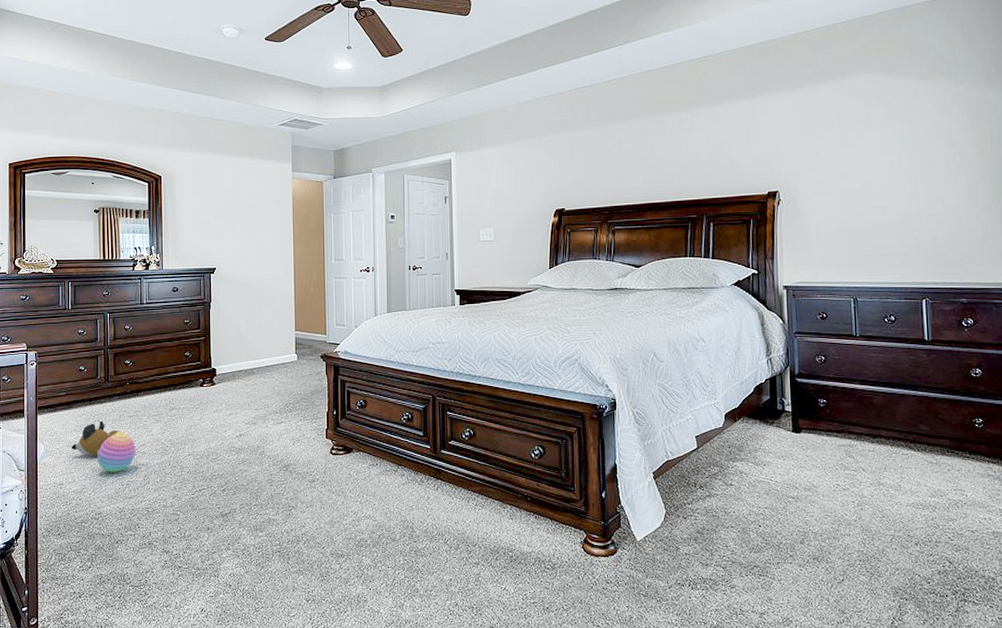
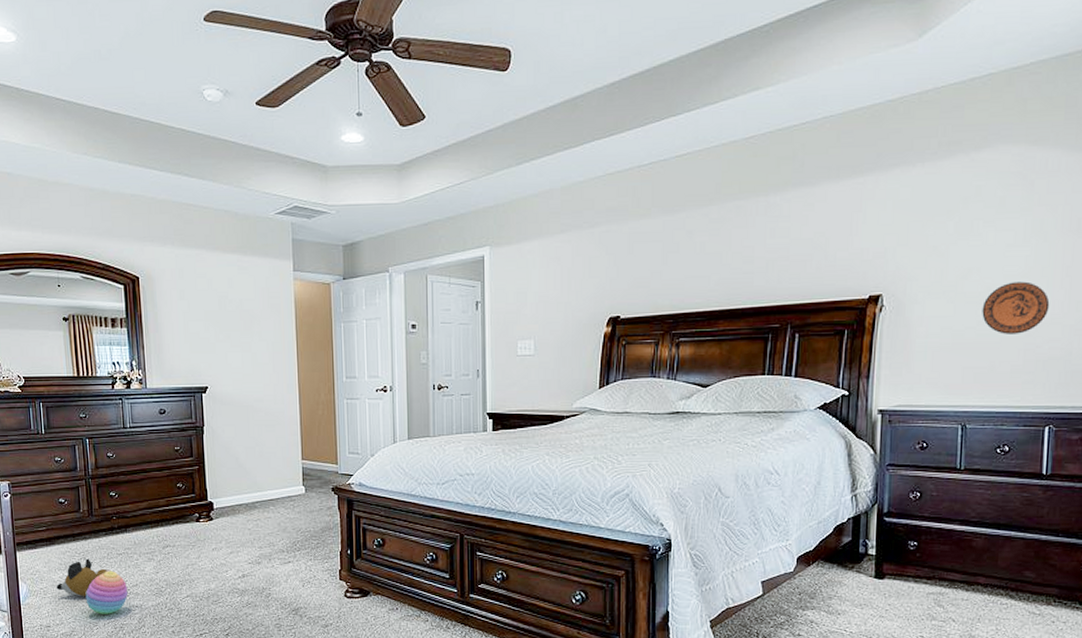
decorative plate: none [861,180,915,223] -> present [982,281,1050,334]

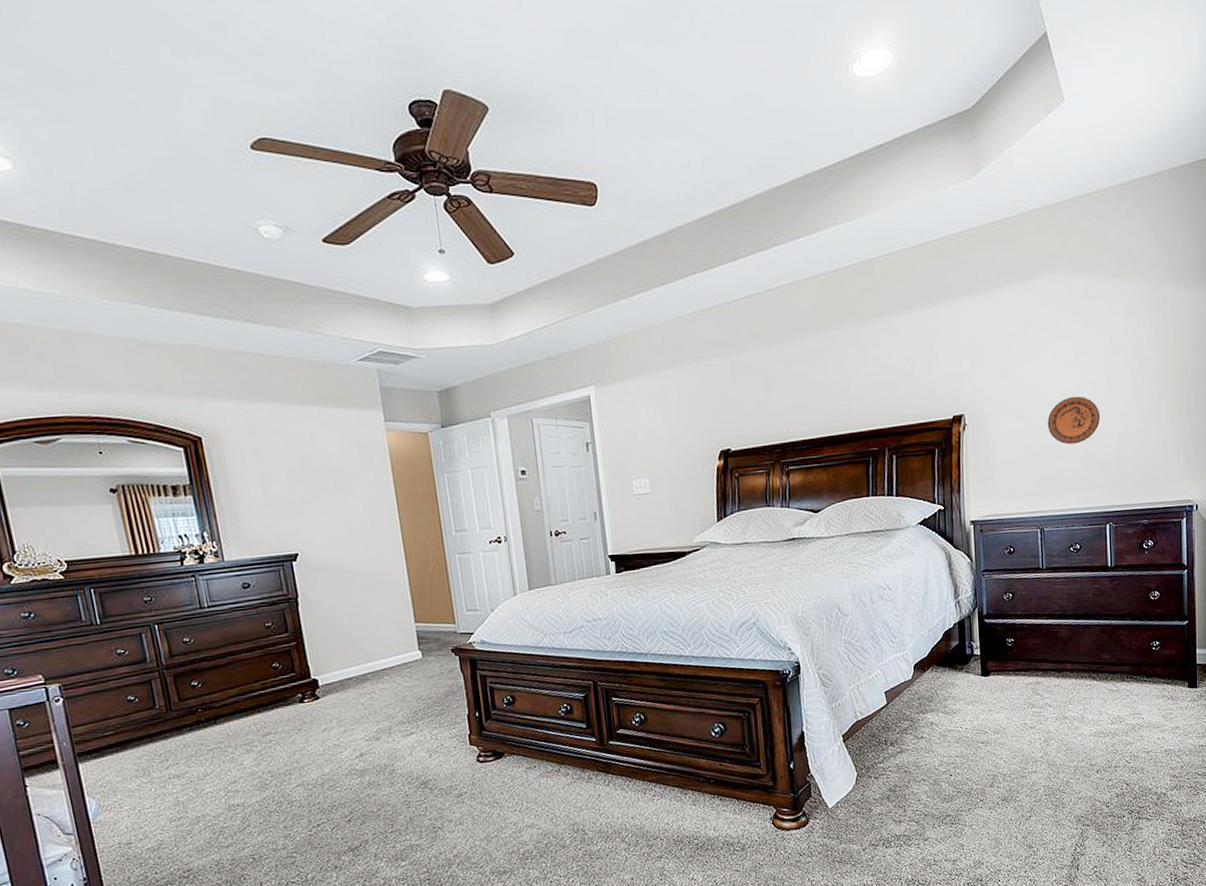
plush toy: present [56,558,111,597] -> none [134,759,202,805]
stacking toy: present [85,571,128,614] -> none [172,769,226,821]

